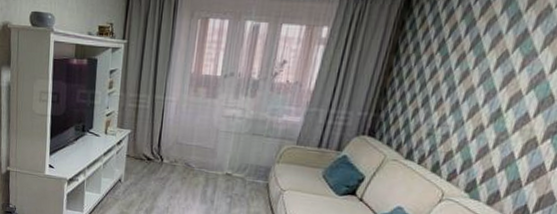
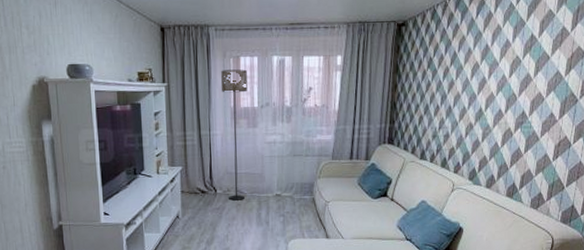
floor lamp: none [174,31,214,174] -> present [221,69,248,201]

